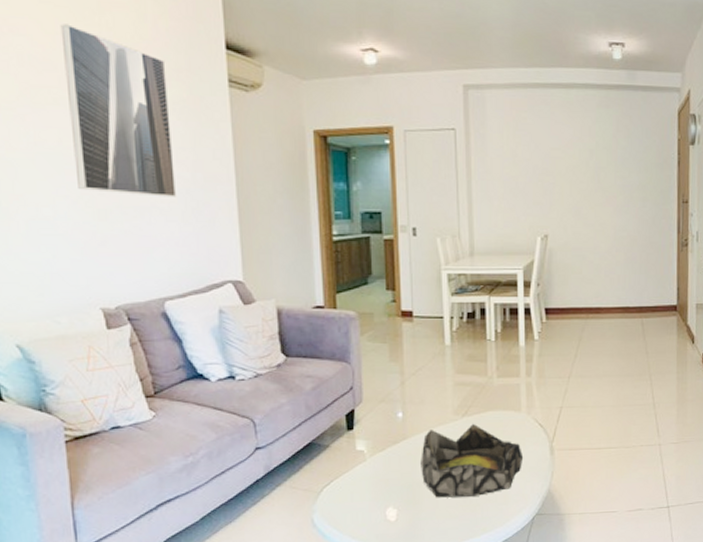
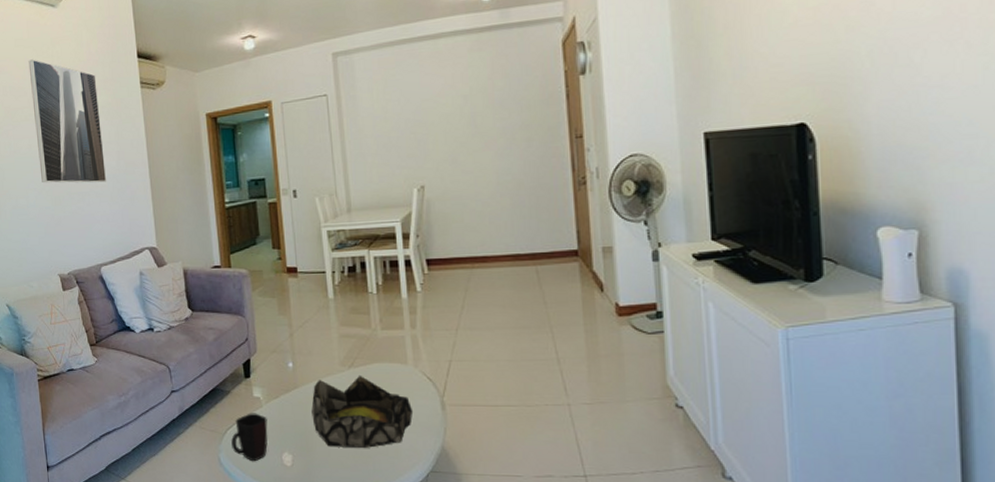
mug: none [328,467,371,520] -> present [231,413,268,462]

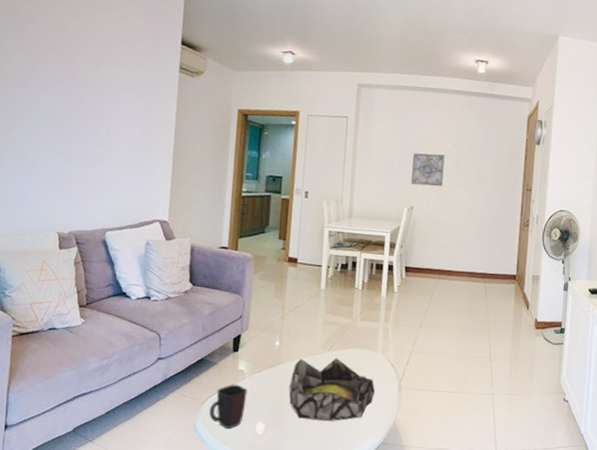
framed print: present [28,59,107,183] -> none [56,18,136,152]
wall art: none [413,115,457,159] -> present [411,153,445,187]

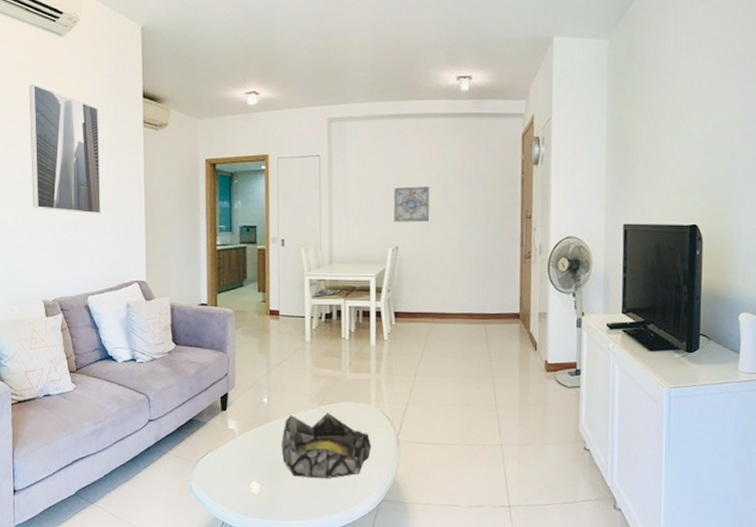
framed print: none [56,18,136,152] -> present [29,84,102,214]
mug: present [209,384,248,429] -> none [203,443,239,489]

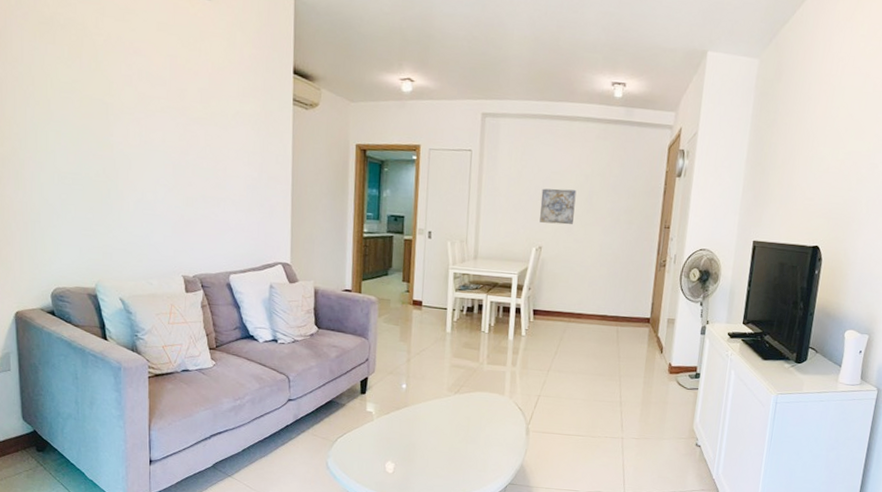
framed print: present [29,84,102,214] -> none [171,48,247,192]
decorative bowl: present [281,412,372,478] -> none [417,400,503,462]

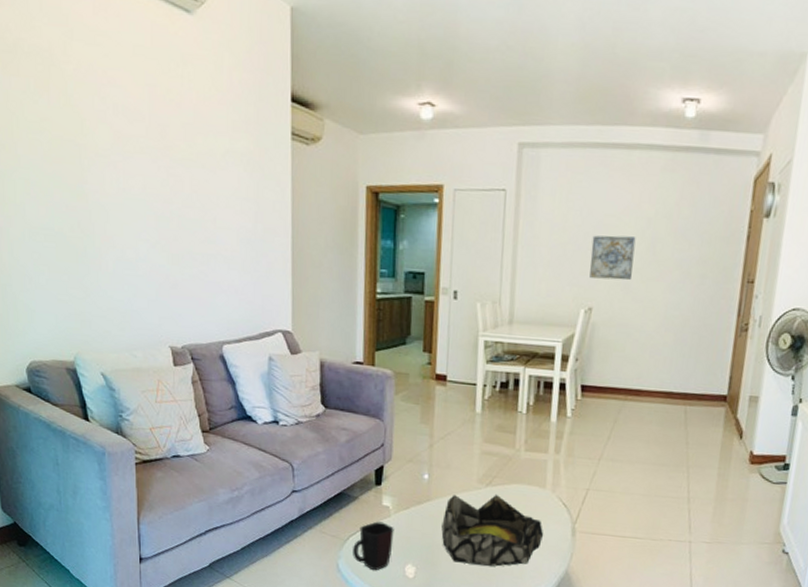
mug: none [340,425,376,468] -> present [353,521,394,571]
decorative bowl: none [417,400,503,462] -> present [441,494,544,567]

